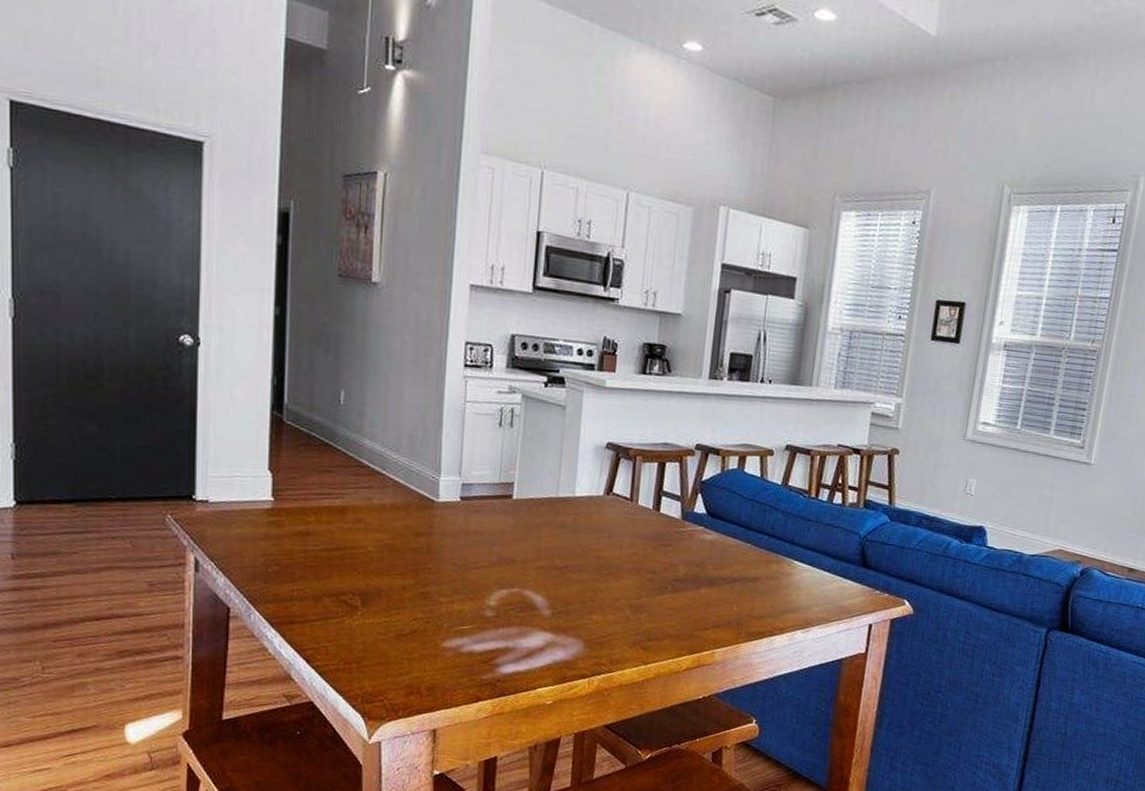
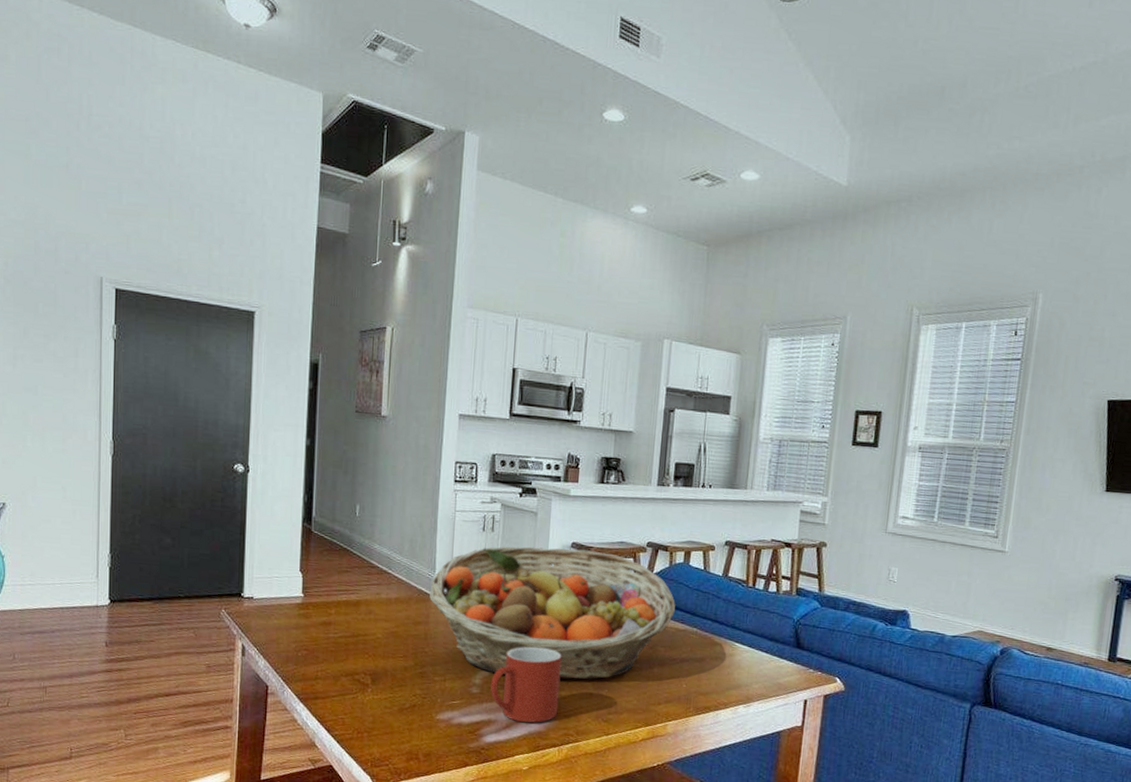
fruit basket: none [433,445,727,602] -> present [429,546,675,680]
mug: none [507,563,594,651] -> present [490,646,562,723]

